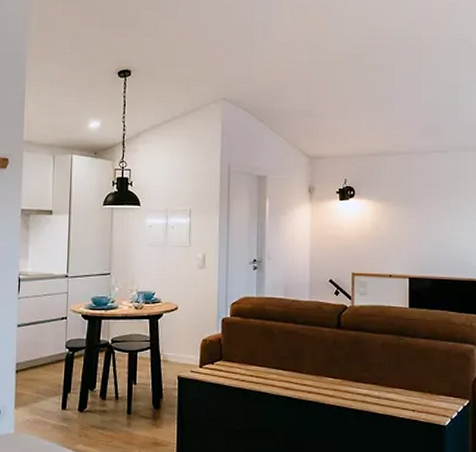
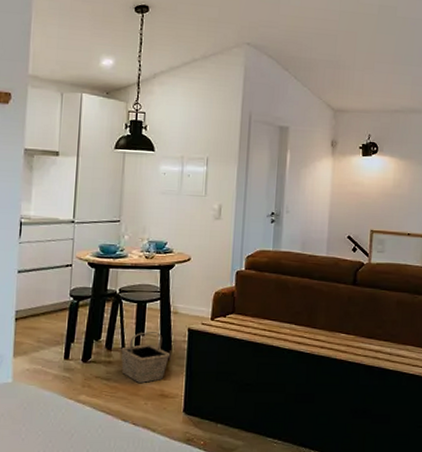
basket: none [115,381,161,431] -> present [121,332,170,383]

